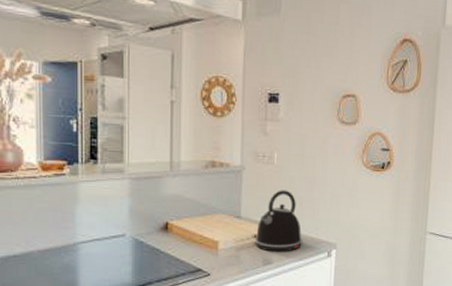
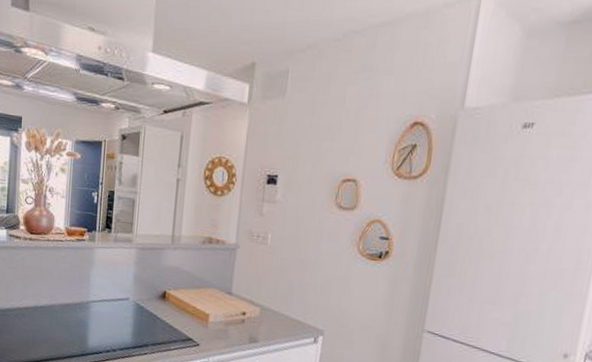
kettle: present [256,190,302,252] -> none [243,270,290,333]

